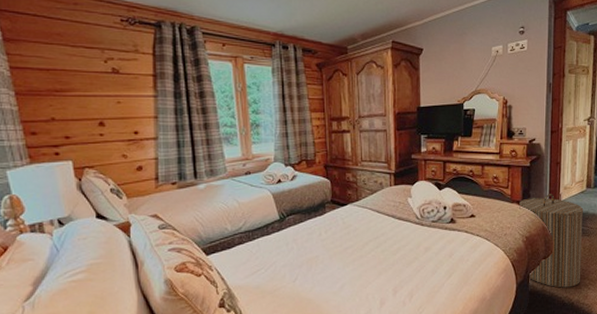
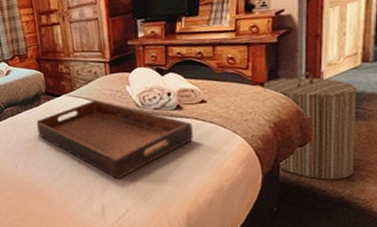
serving tray: none [319,211,463,292] -> present [36,100,193,179]

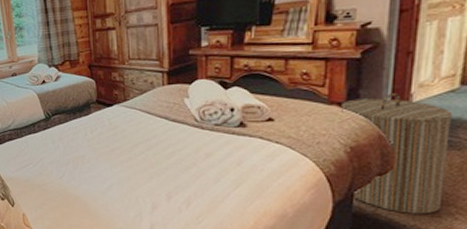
serving tray: present [36,100,193,179] -> none [85,112,257,198]

